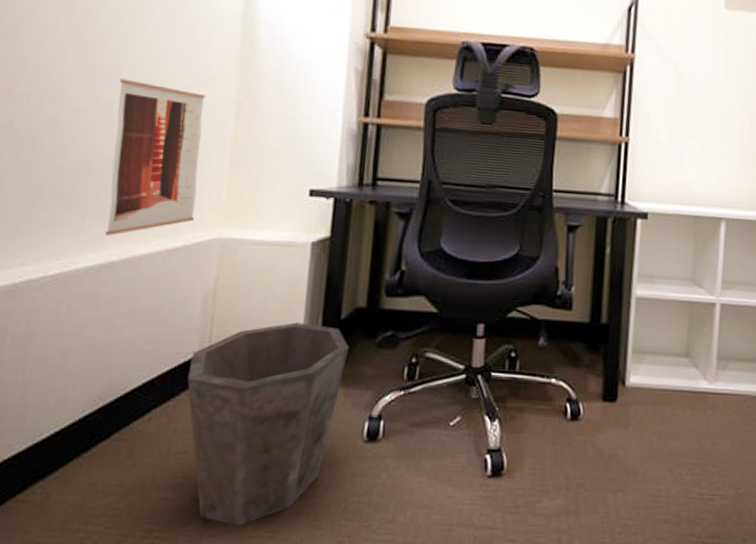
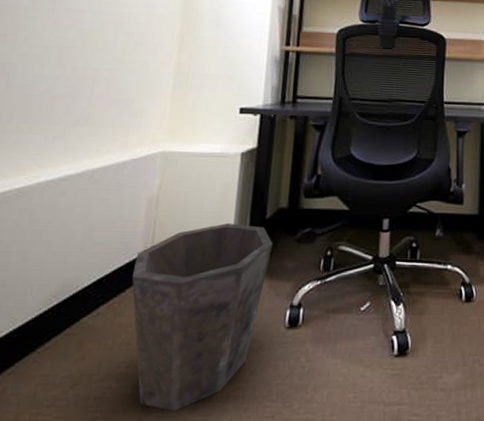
wall art: present [104,78,205,236] -> none [64,20,154,153]

